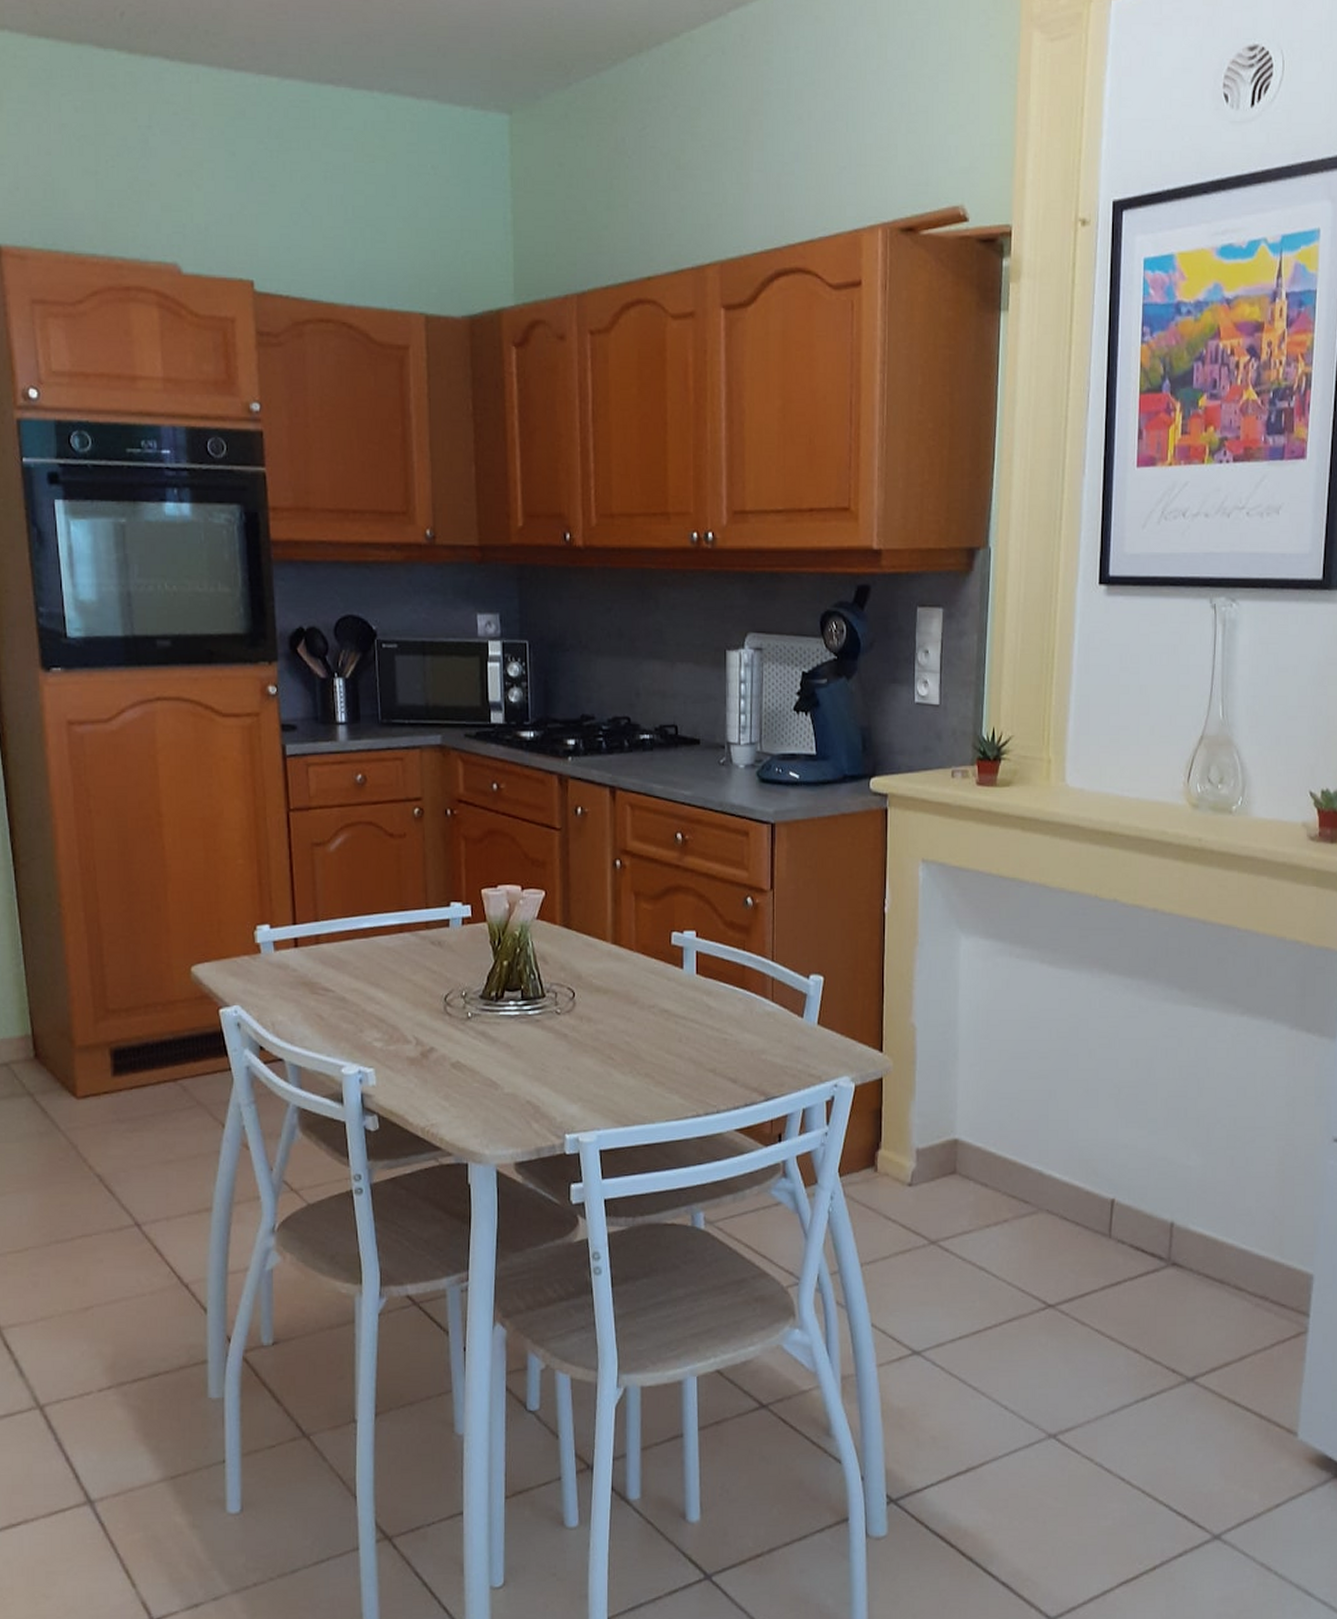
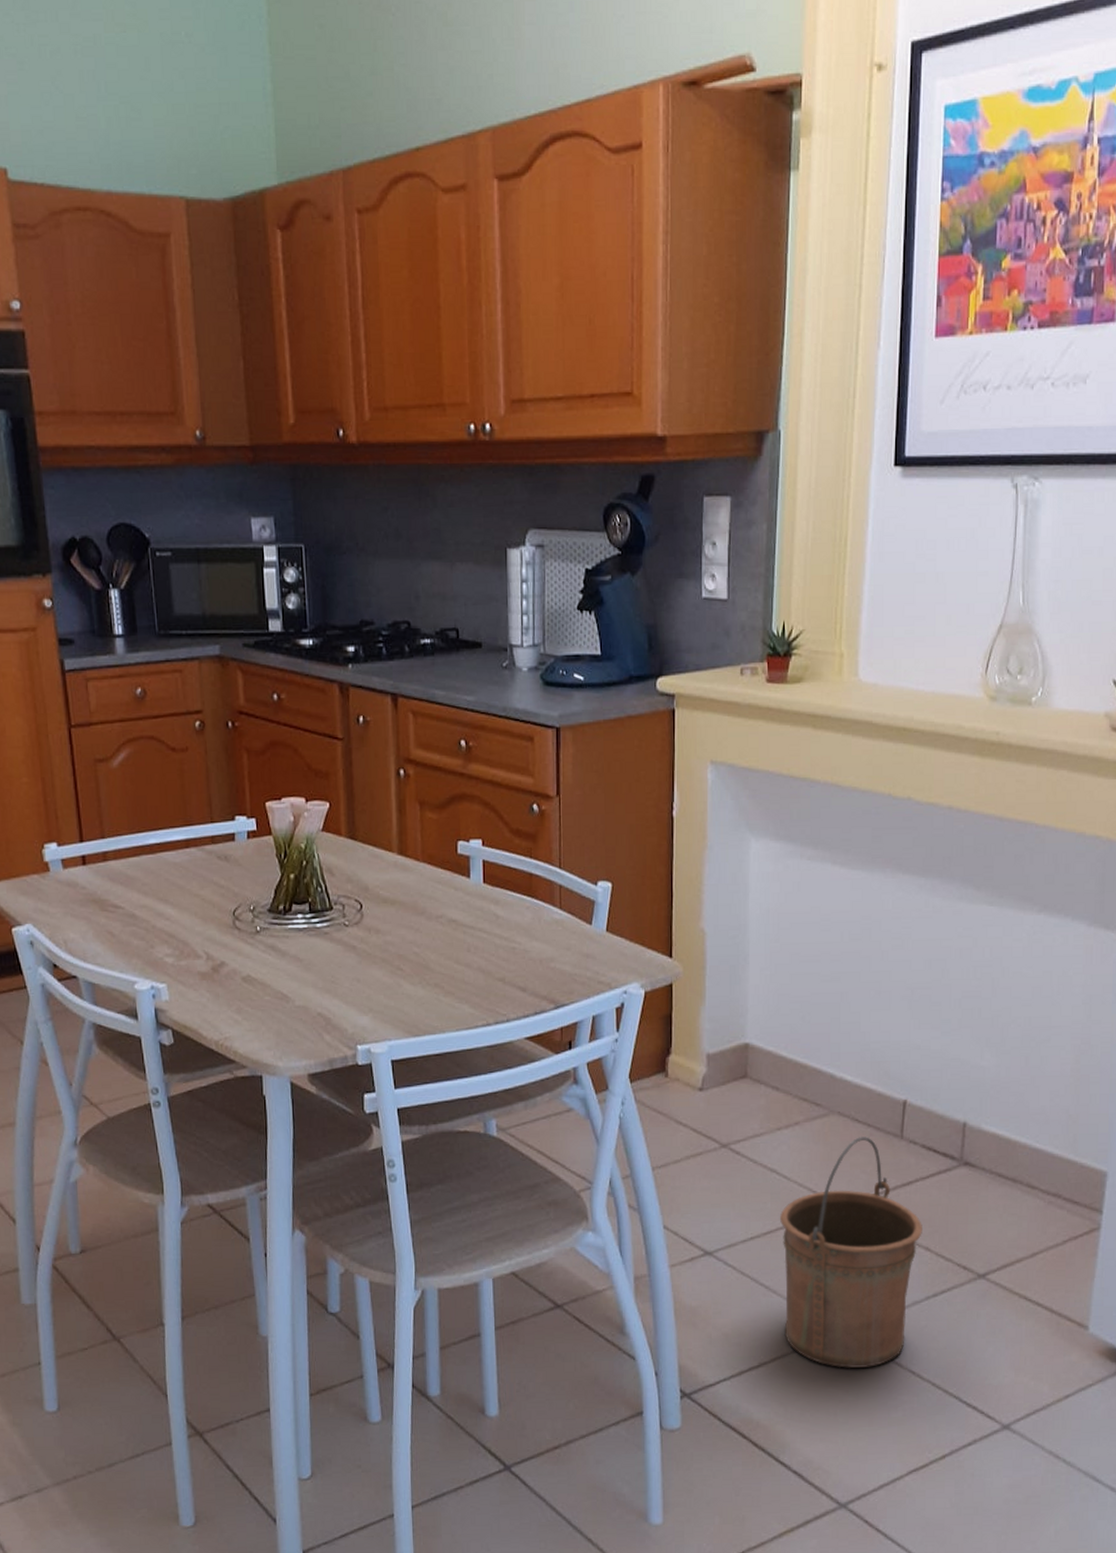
bucket: none [988,1235,1131,1474] -> present [779,1137,922,1368]

